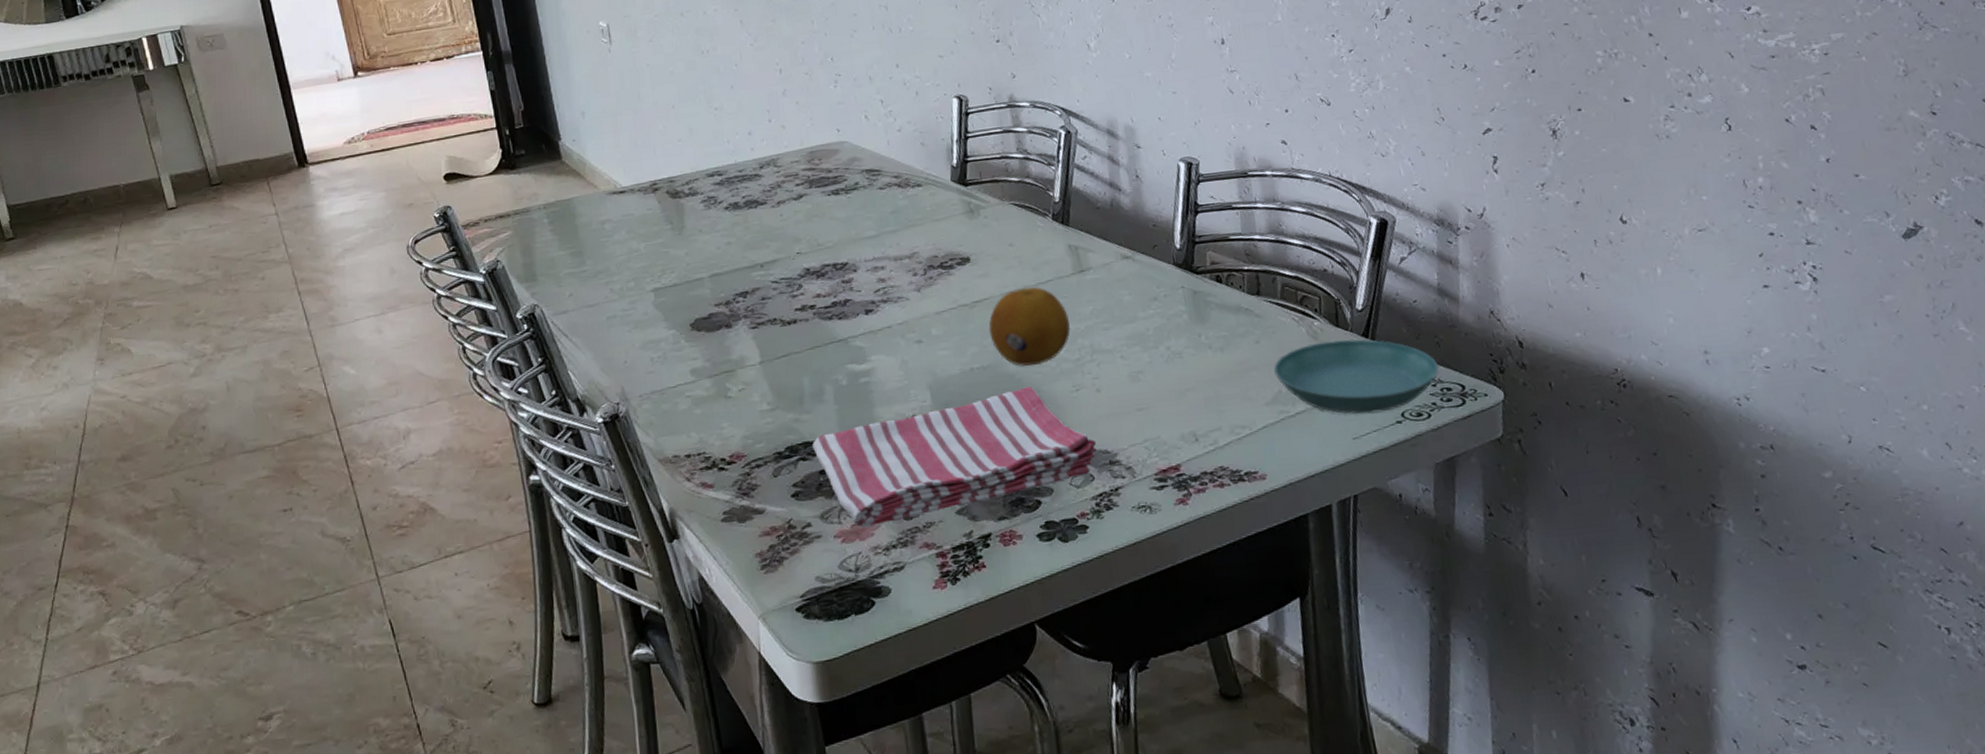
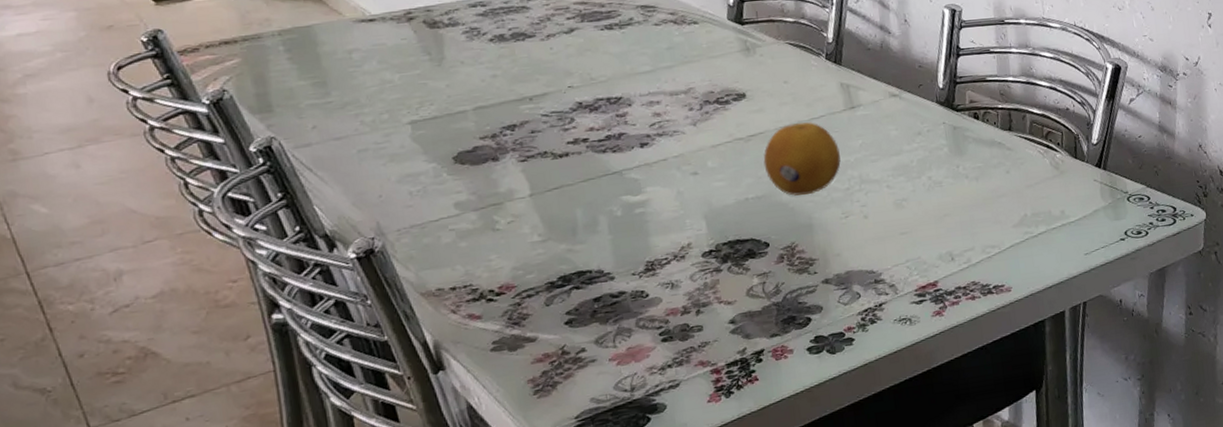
dish towel: present [812,386,1097,528] -> none [586,214,863,350]
saucer: present [1274,338,1439,414] -> none [1021,168,1157,234]

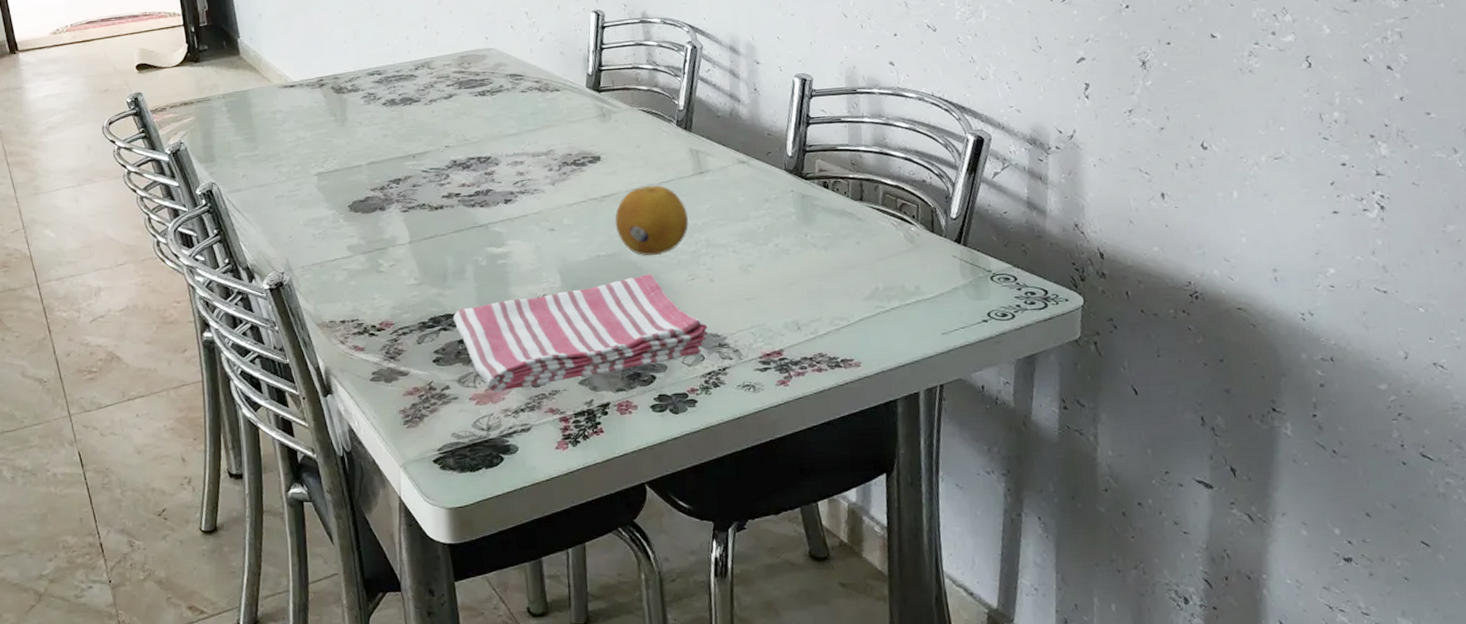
dish towel: none [586,214,863,350] -> present [453,274,708,392]

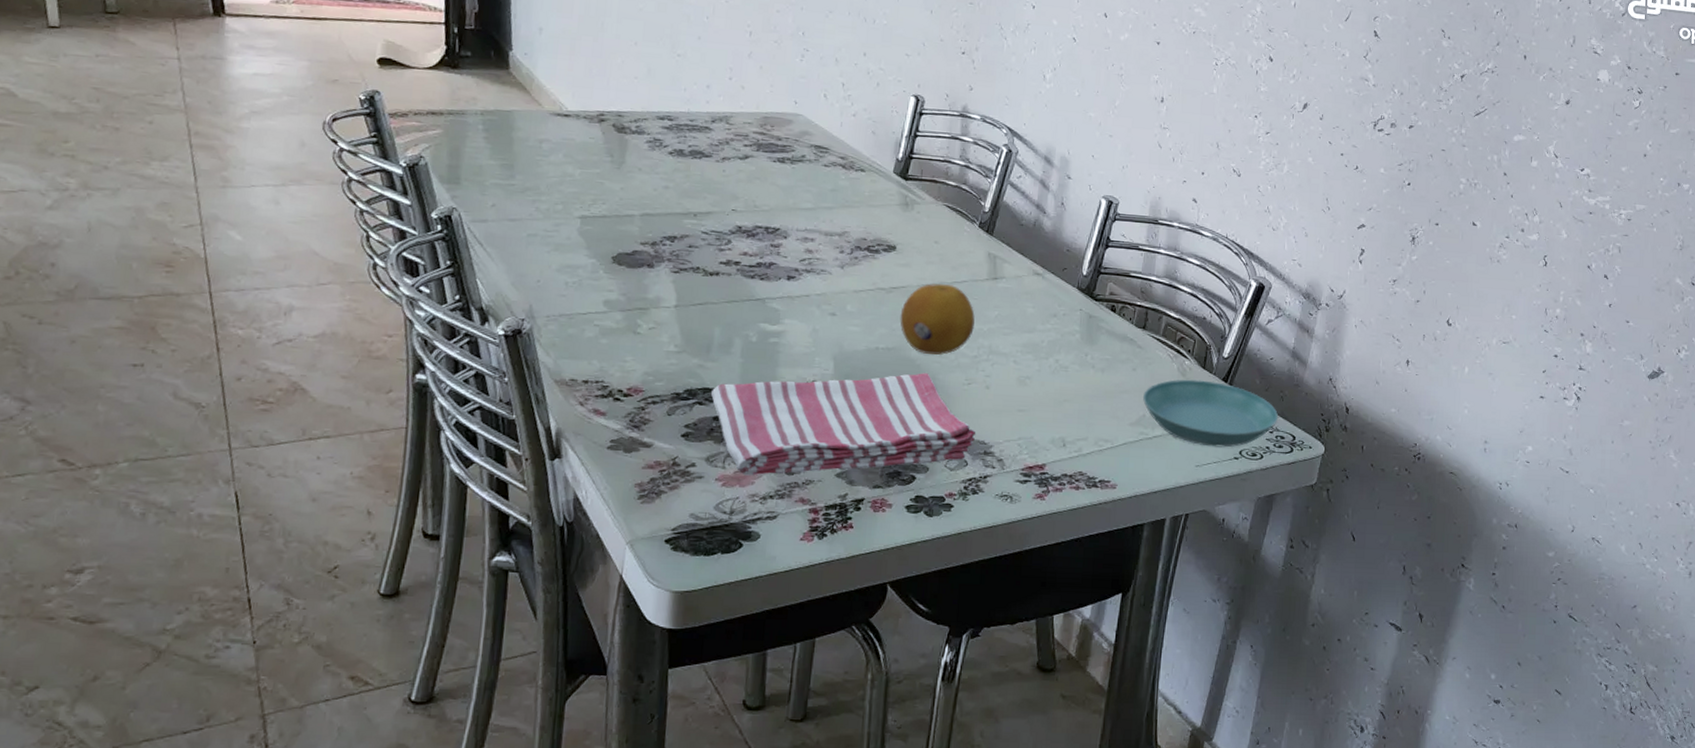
saucer: none [872,244,1025,312] -> present [1143,379,1279,448]

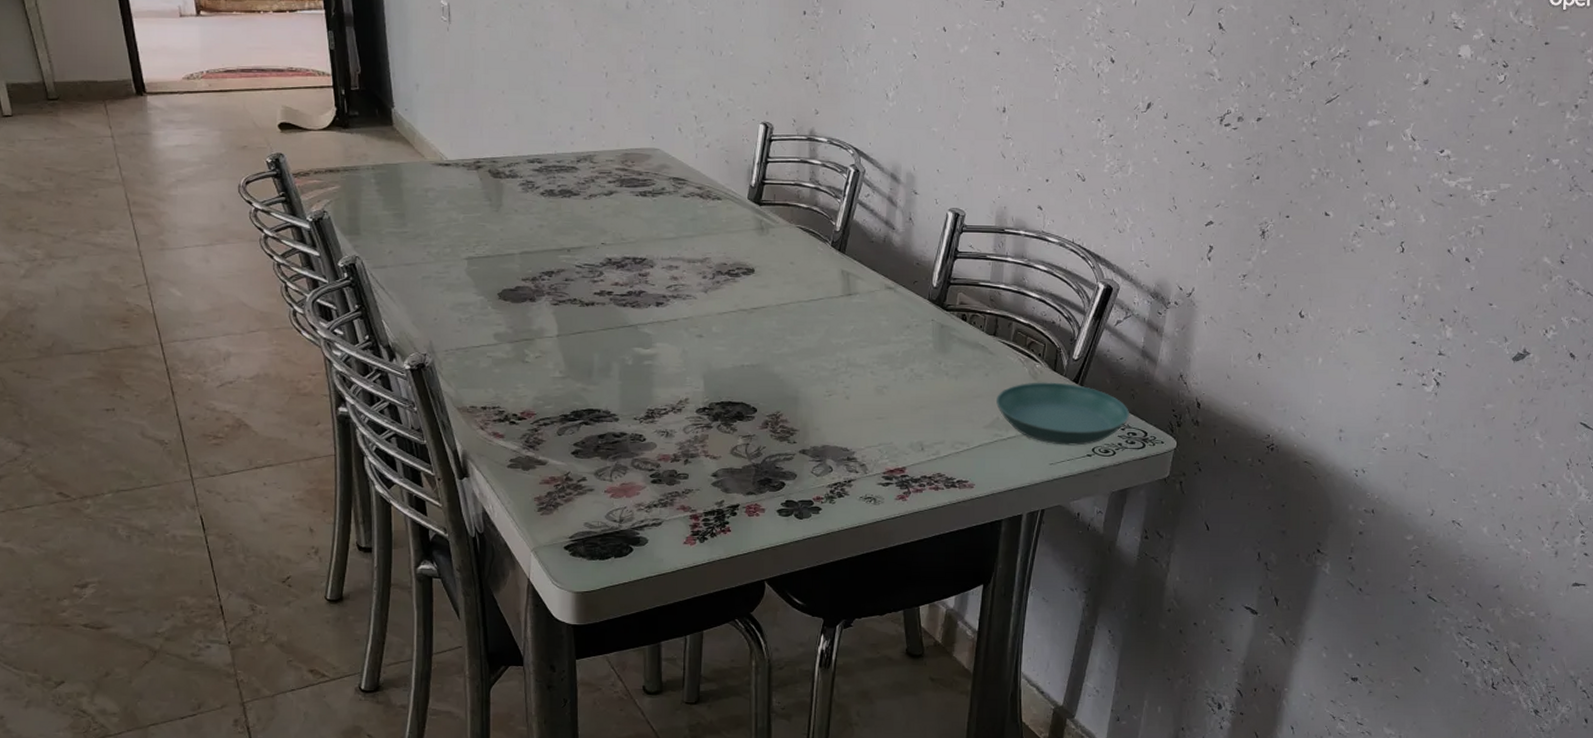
dish towel: present [711,373,977,476] -> none [595,387,839,487]
fruit: present [900,283,975,355] -> none [762,302,832,369]

